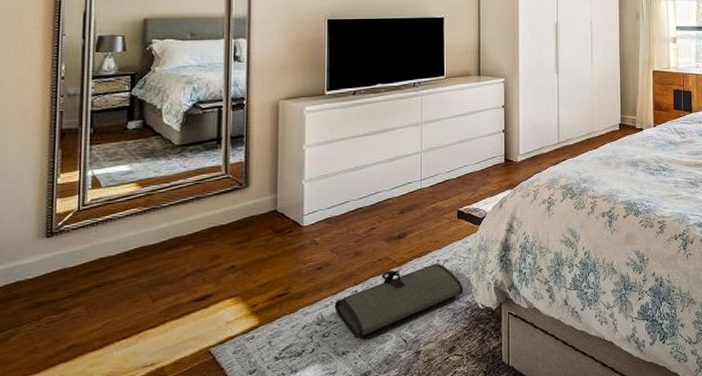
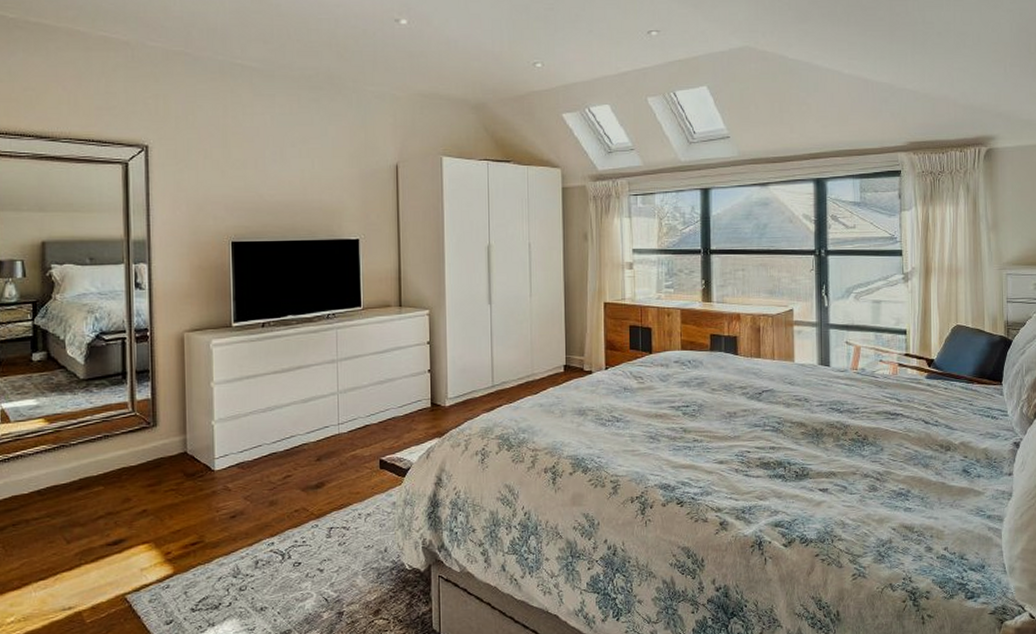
tool roll: present [334,263,463,339] -> none [250,517,388,594]

